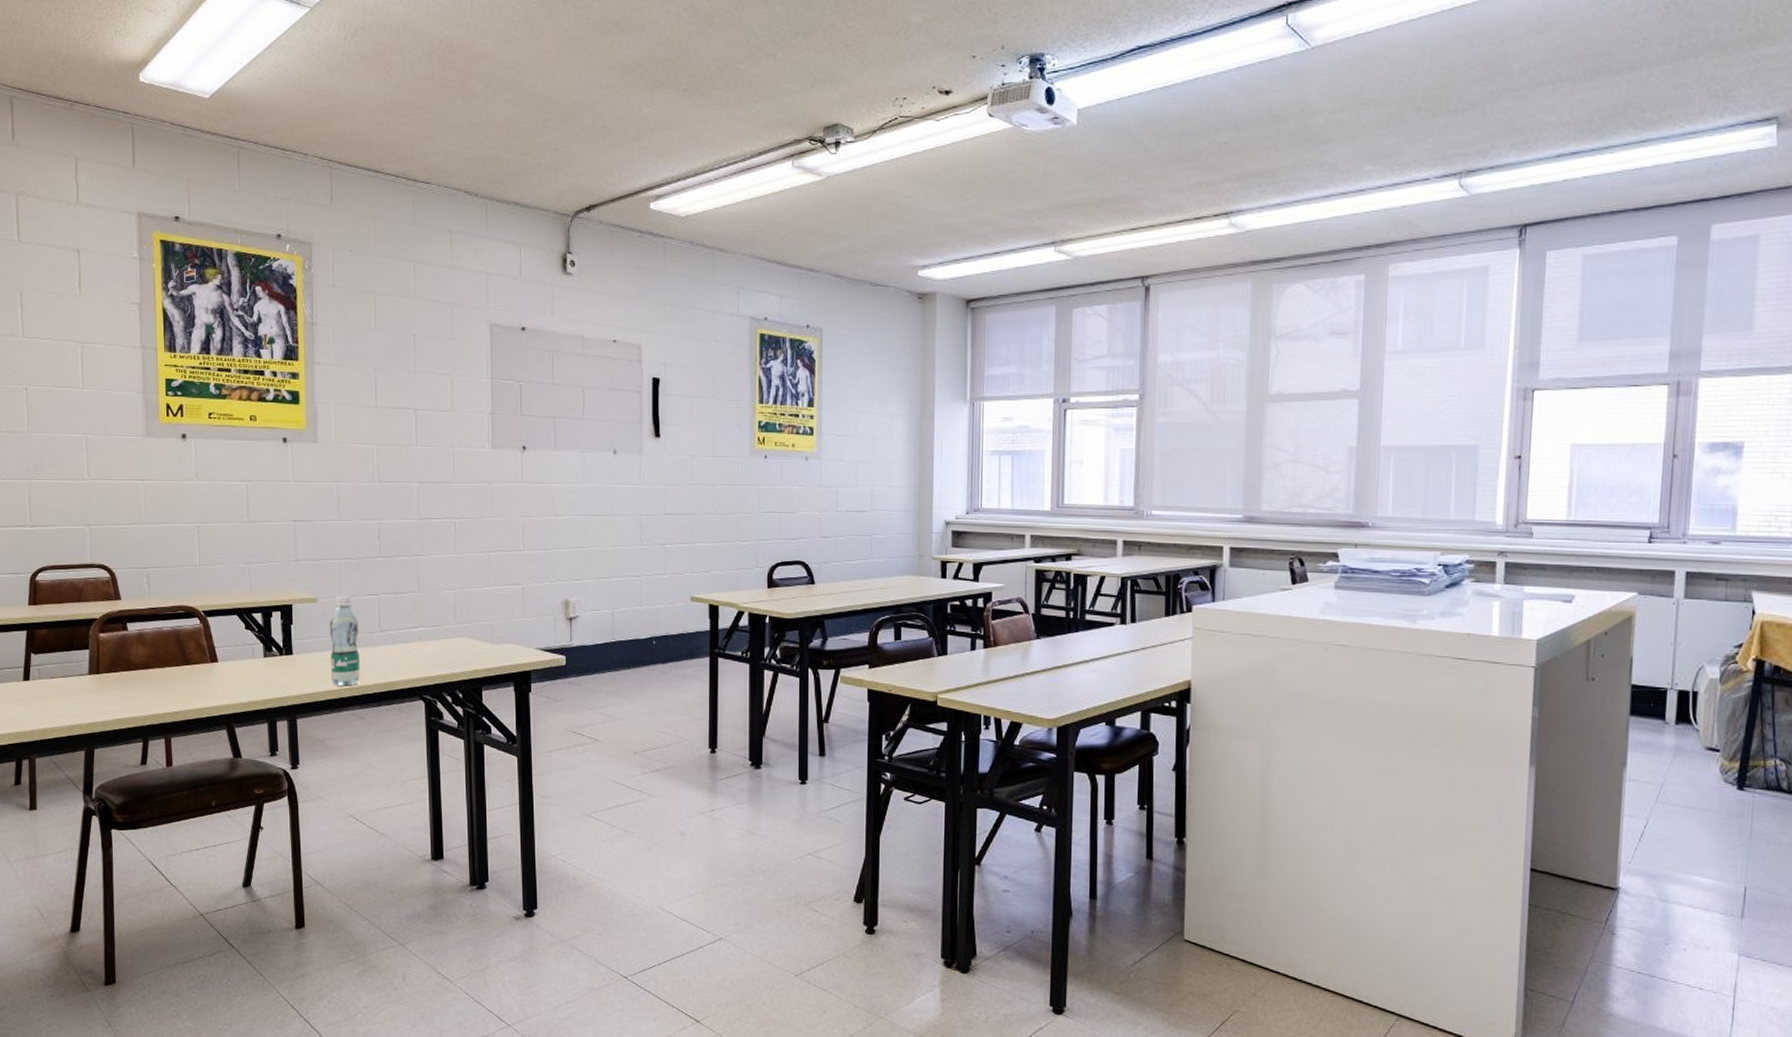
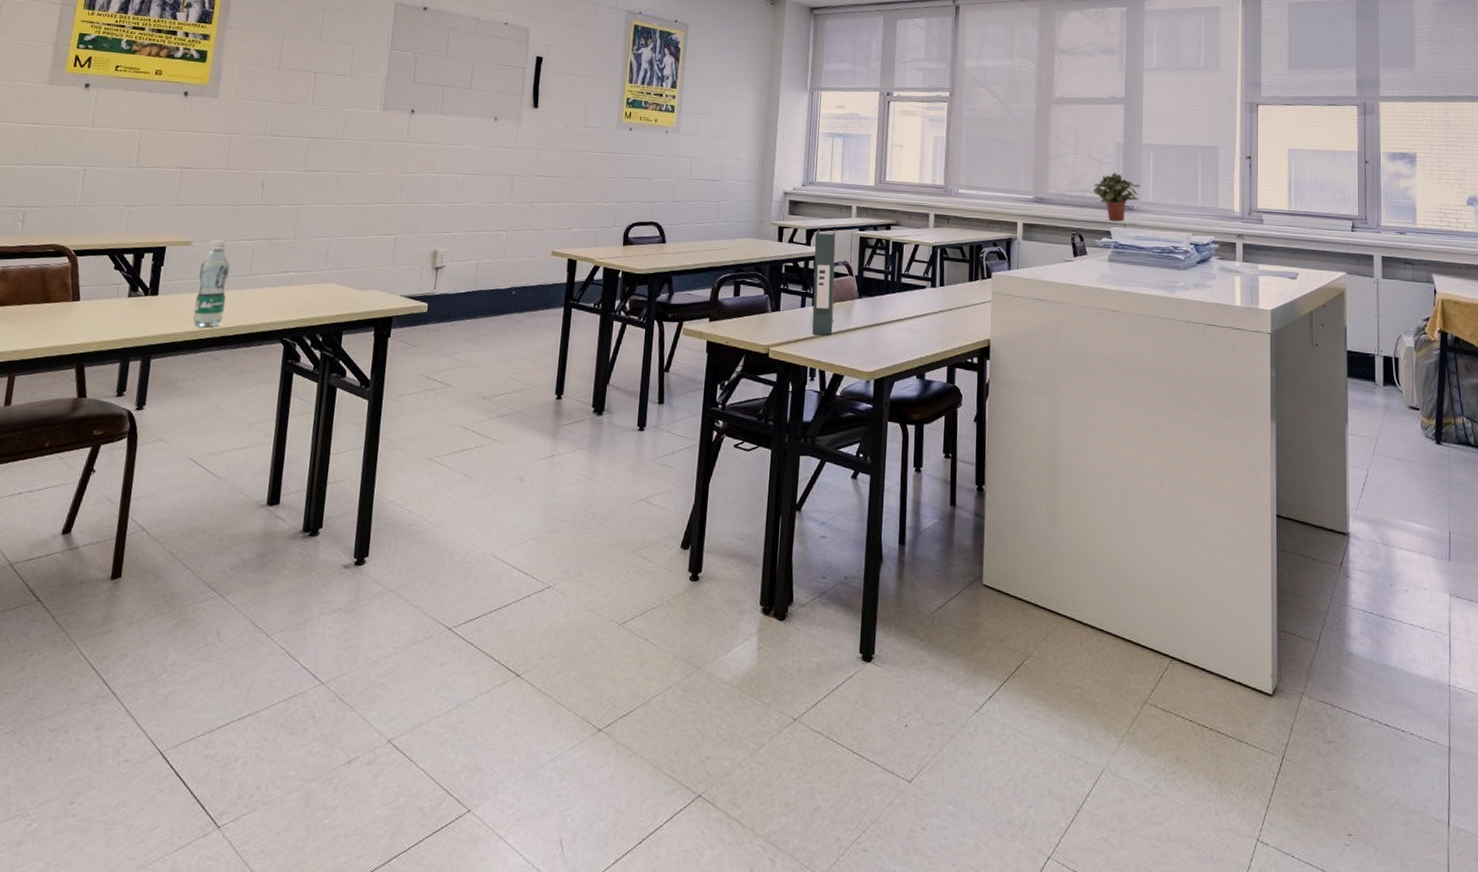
binder: none [983,561,1009,680] -> present [812,229,836,335]
potted plant: none [1318,483,1377,541] -> present [1093,173,1140,222]

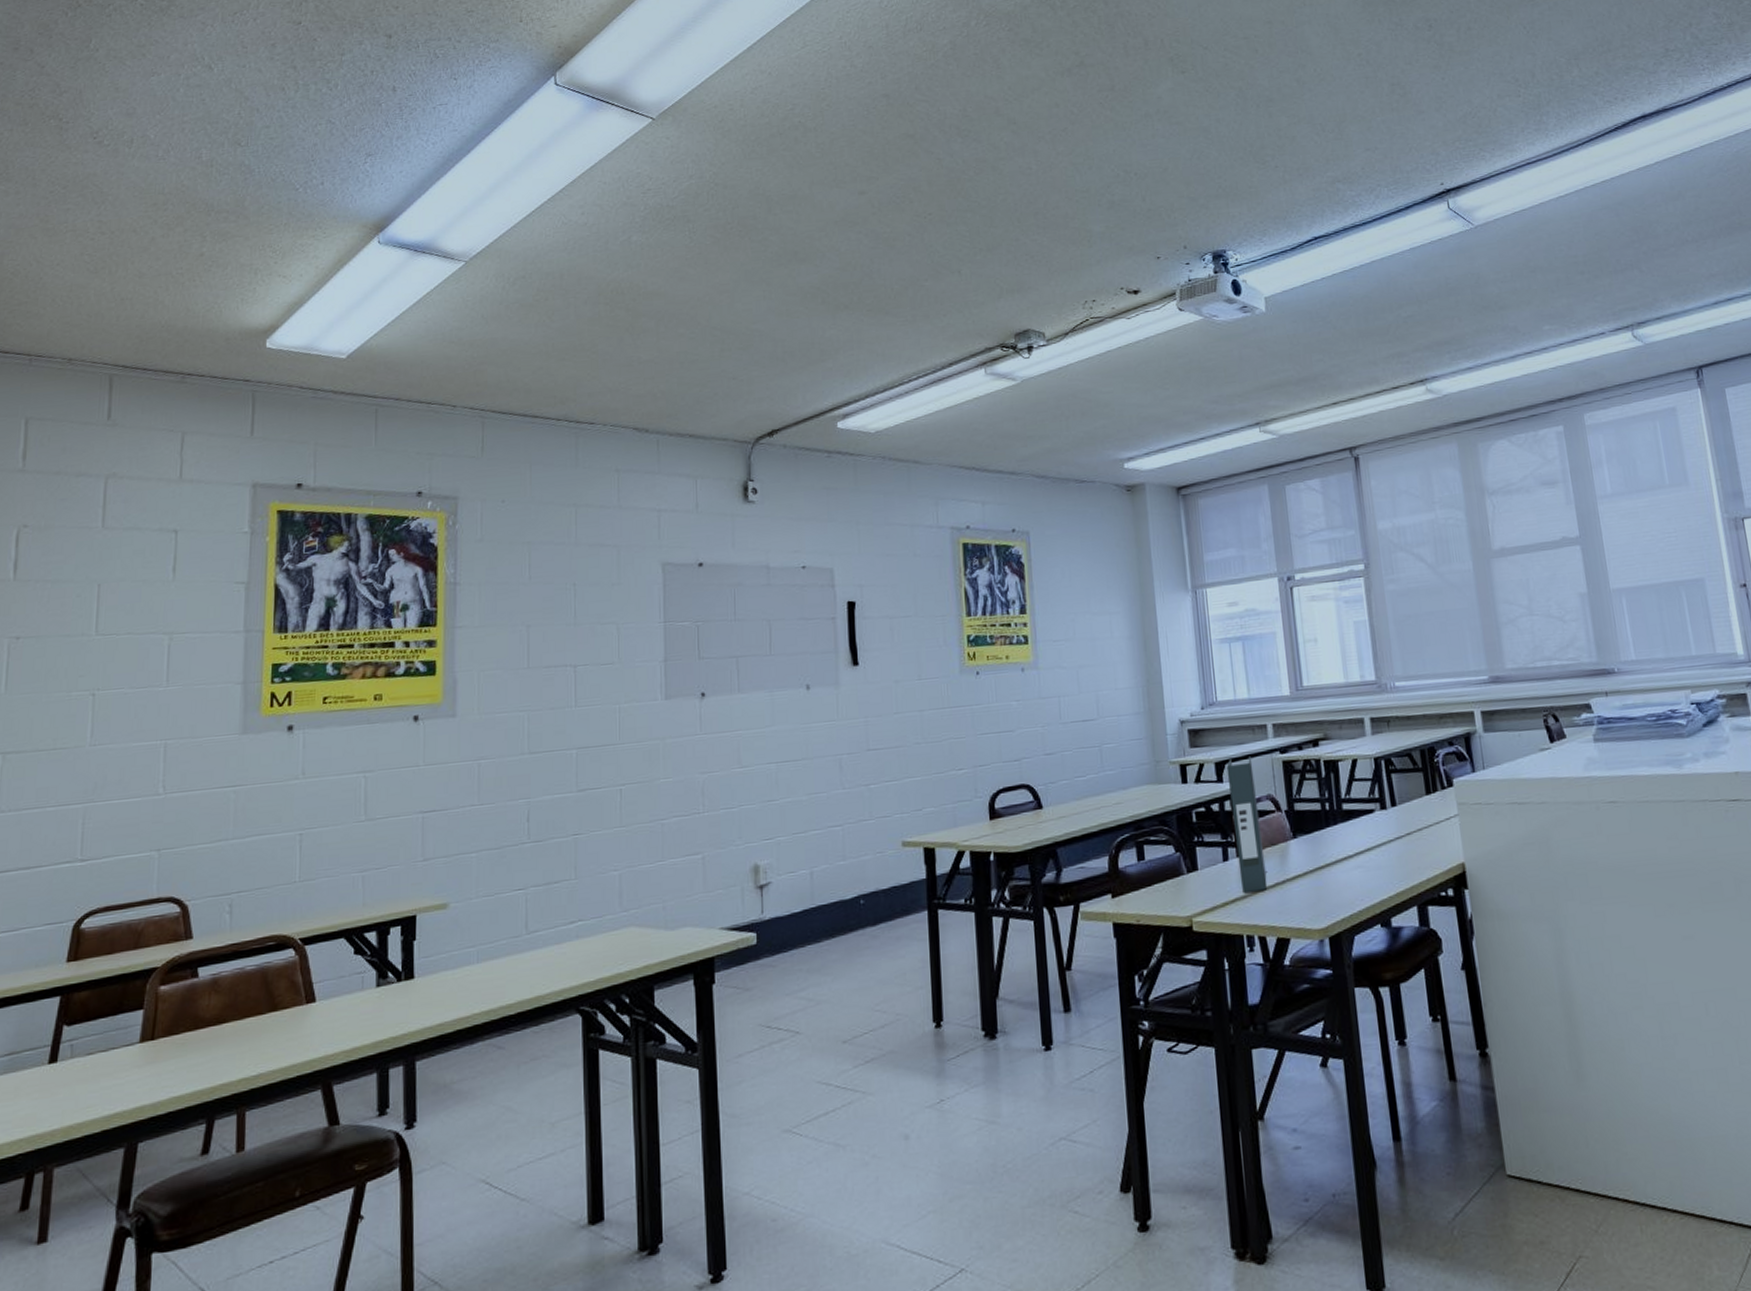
bottle: present [193,240,230,328] -> none [462,895,501,1011]
potted plant: present [1093,173,1140,222] -> none [1560,631,1618,691]

